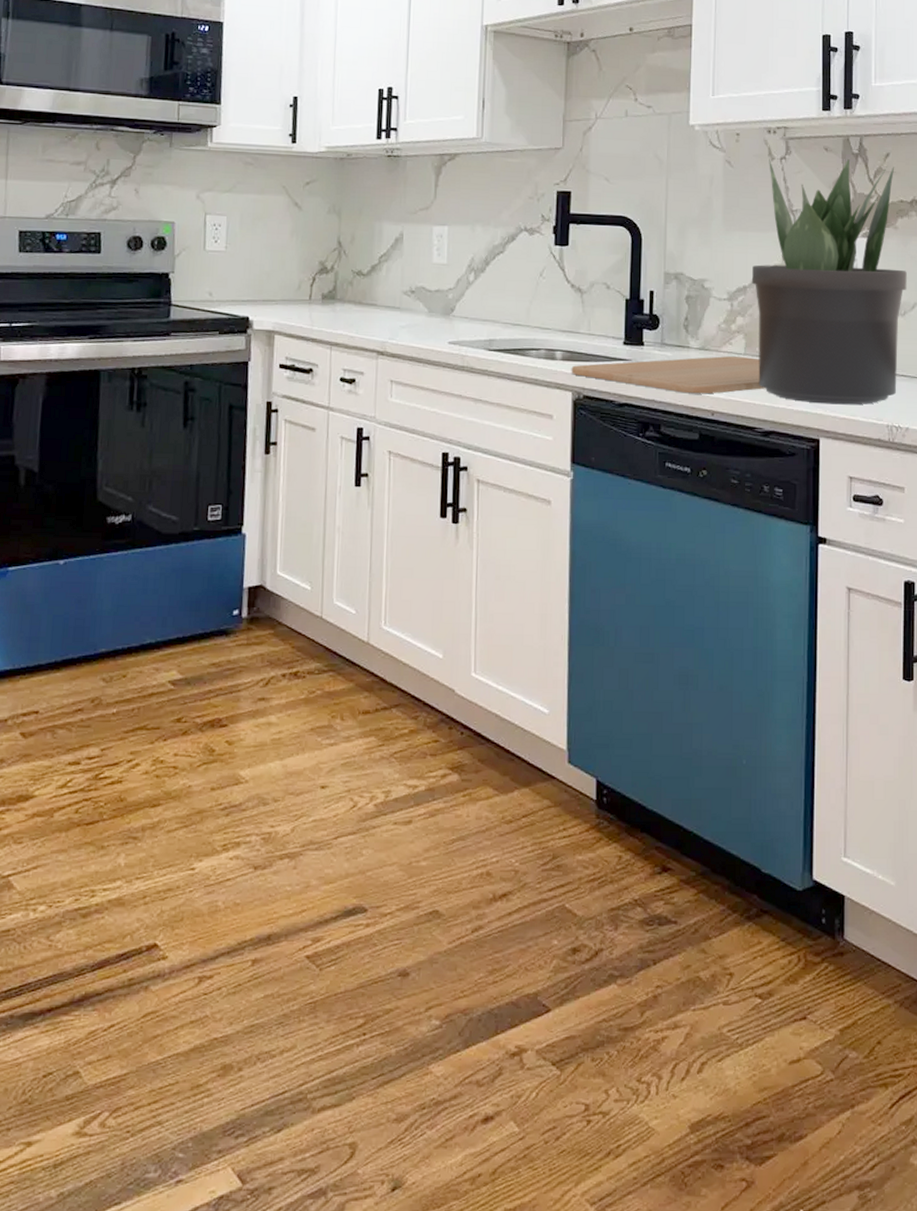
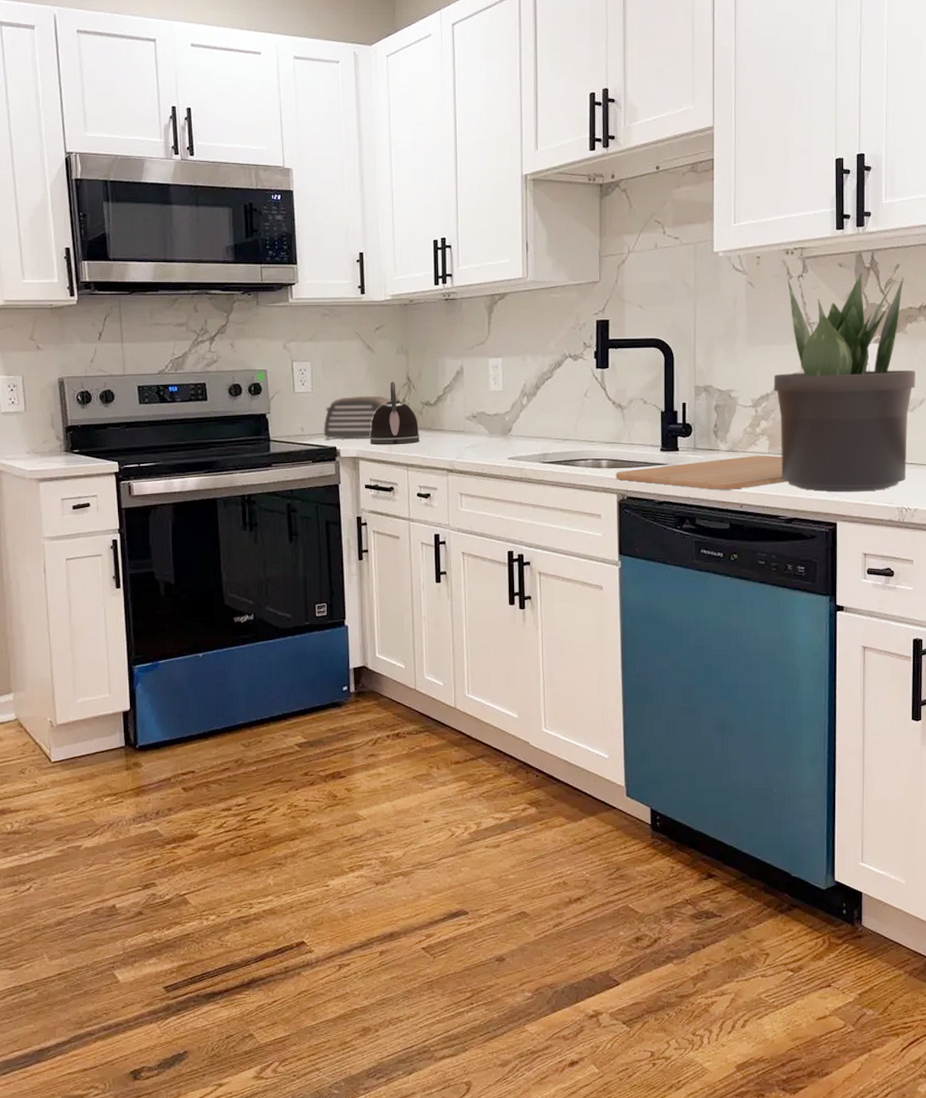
toaster: none [235,259,317,309] -> present [323,395,391,441]
kettle: none [289,245,348,320] -> present [370,382,420,445]

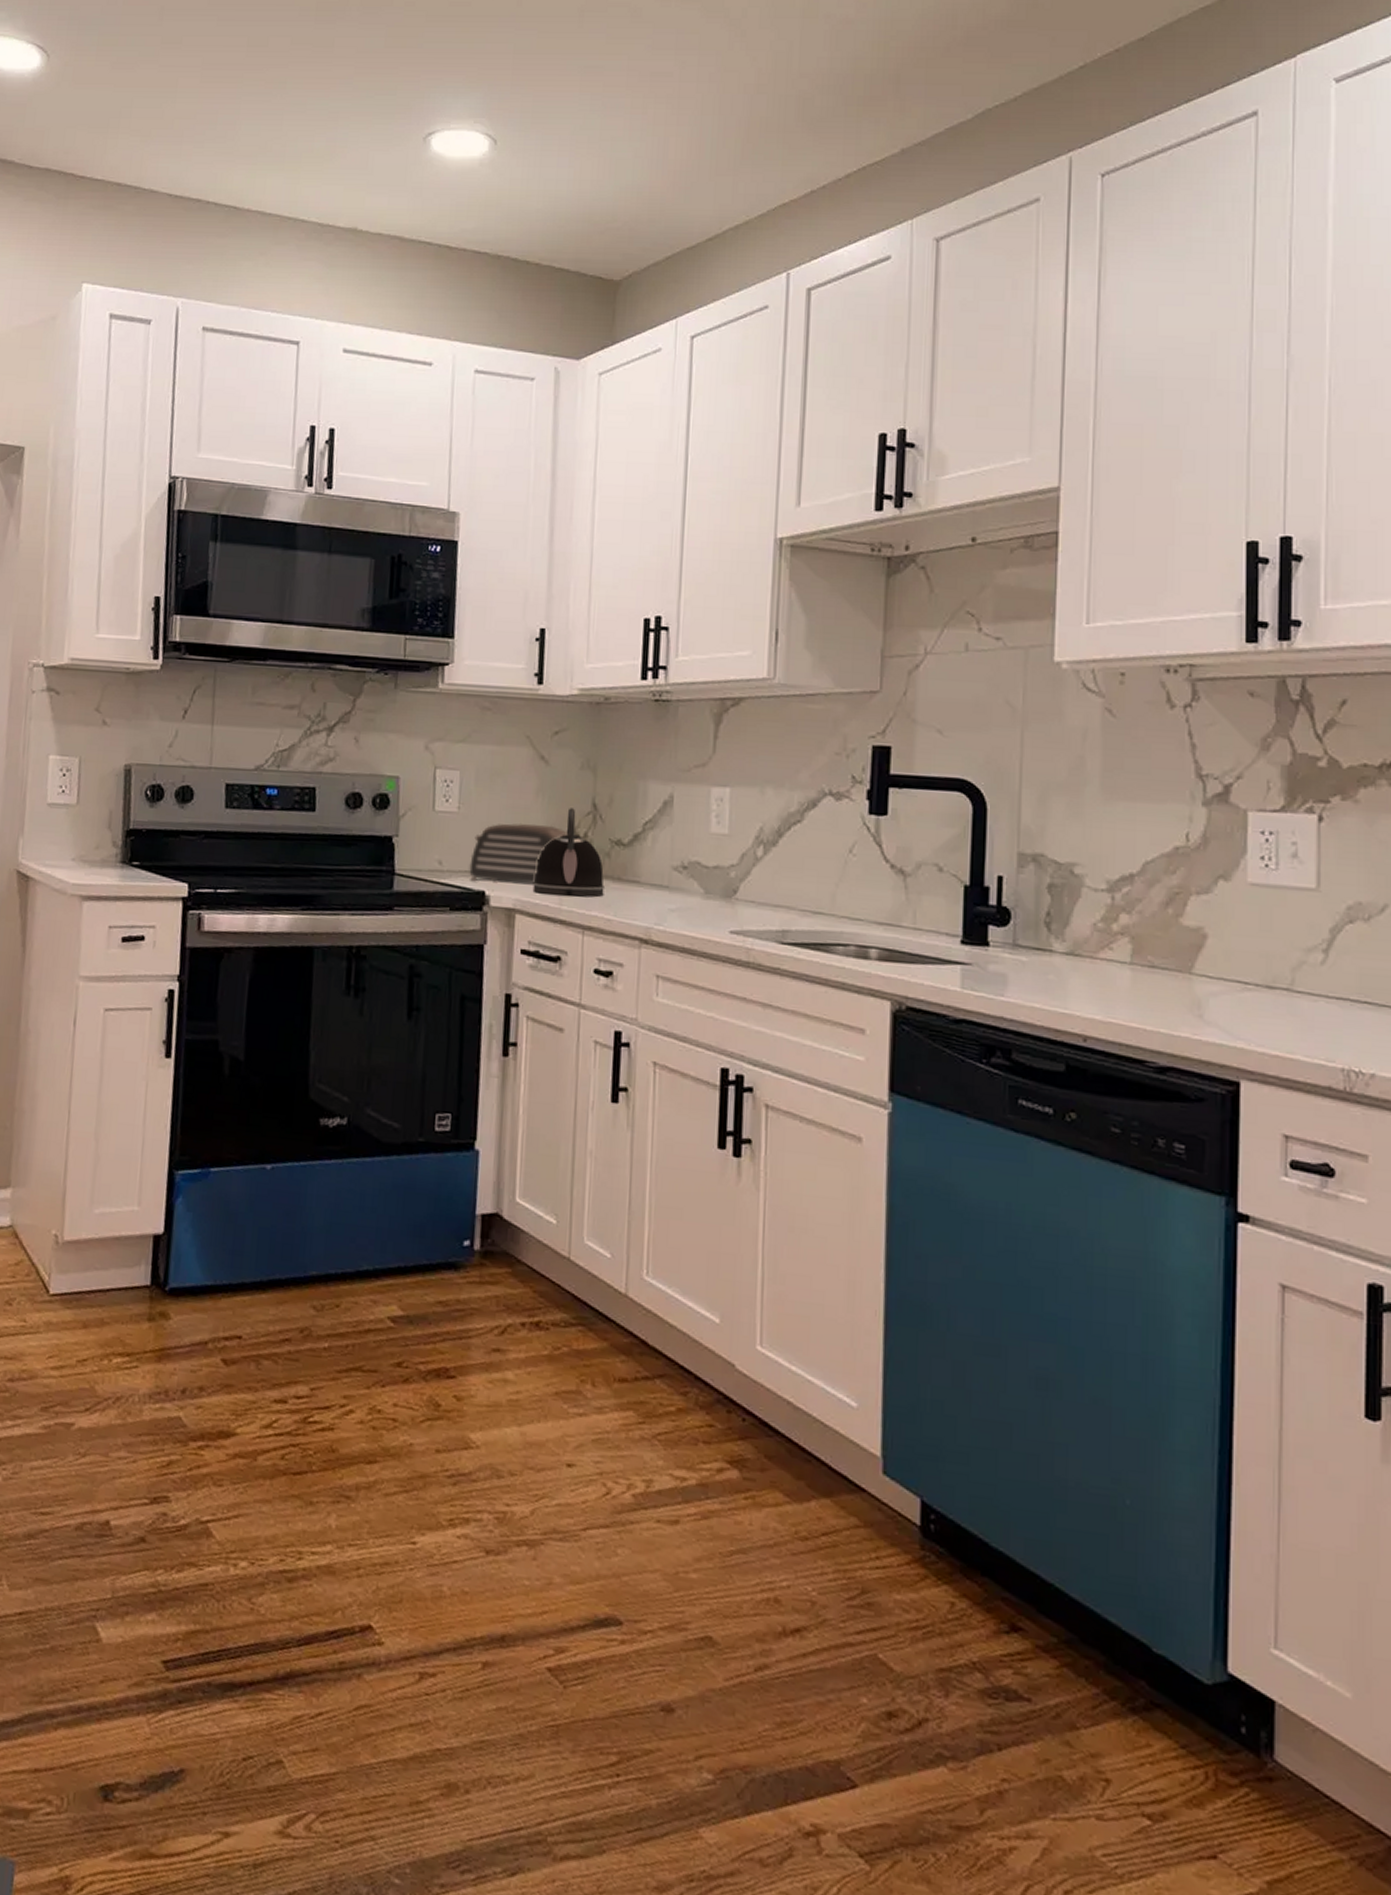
chopping board: present [615,455,788,490] -> none [889,964,1161,1014]
planter: present [774,273,916,492] -> none [1142,705,1373,1039]

